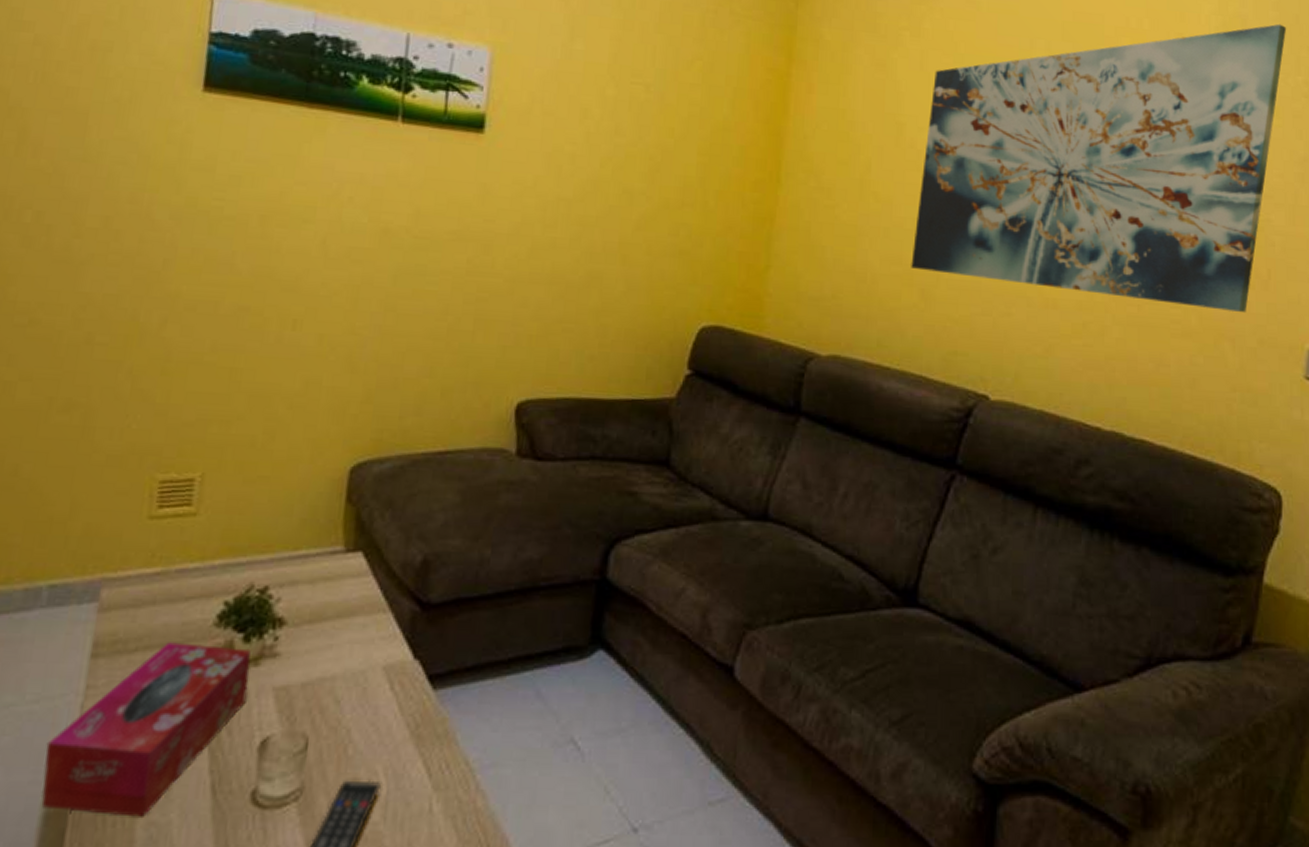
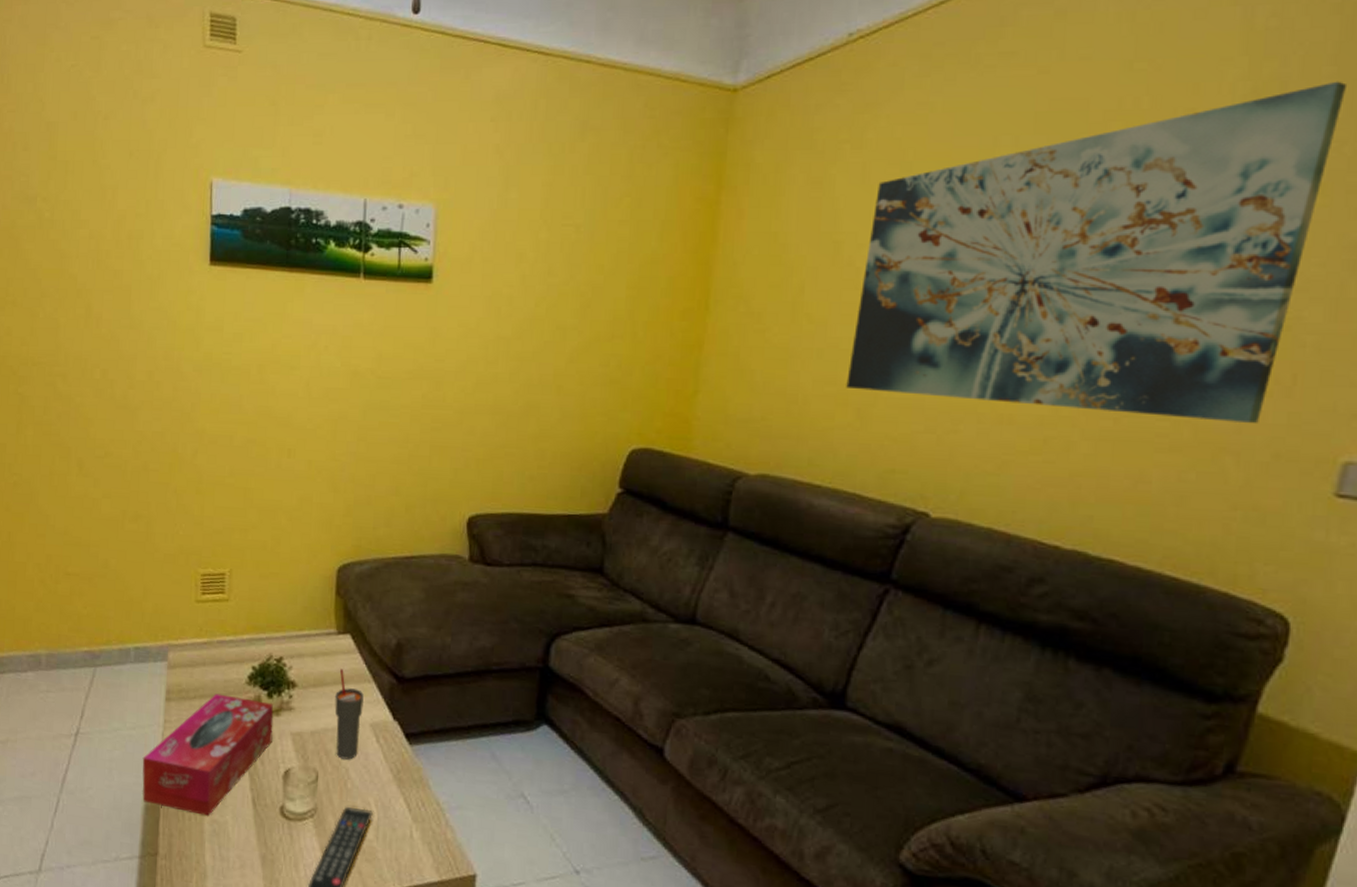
cup: none [334,597,376,717] -> present [335,669,364,760]

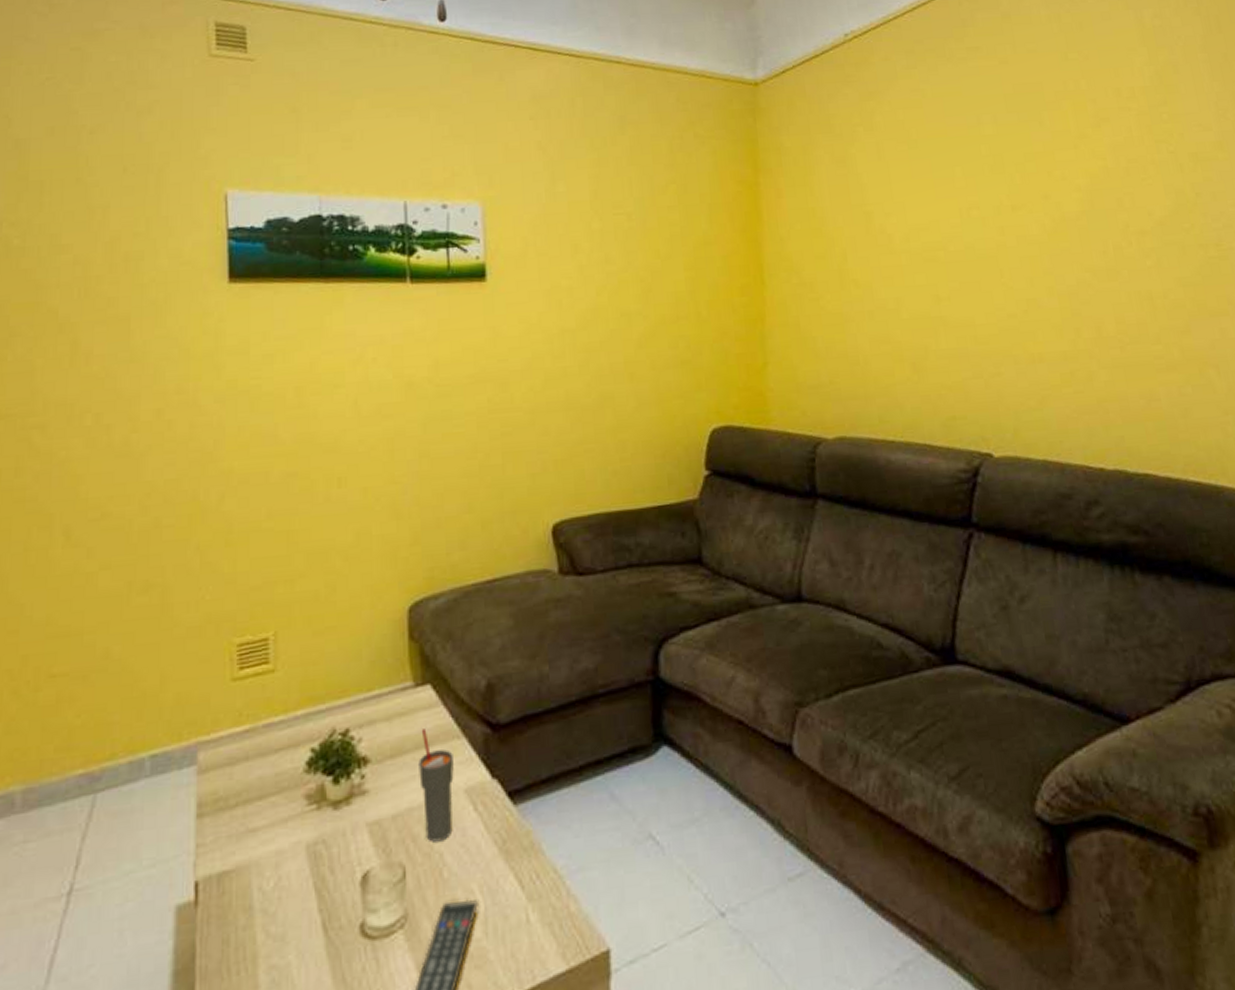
tissue box: present [142,693,274,816] -> none [167,789,343,966]
wall art: present [846,81,1348,424] -> none [892,64,1226,346]

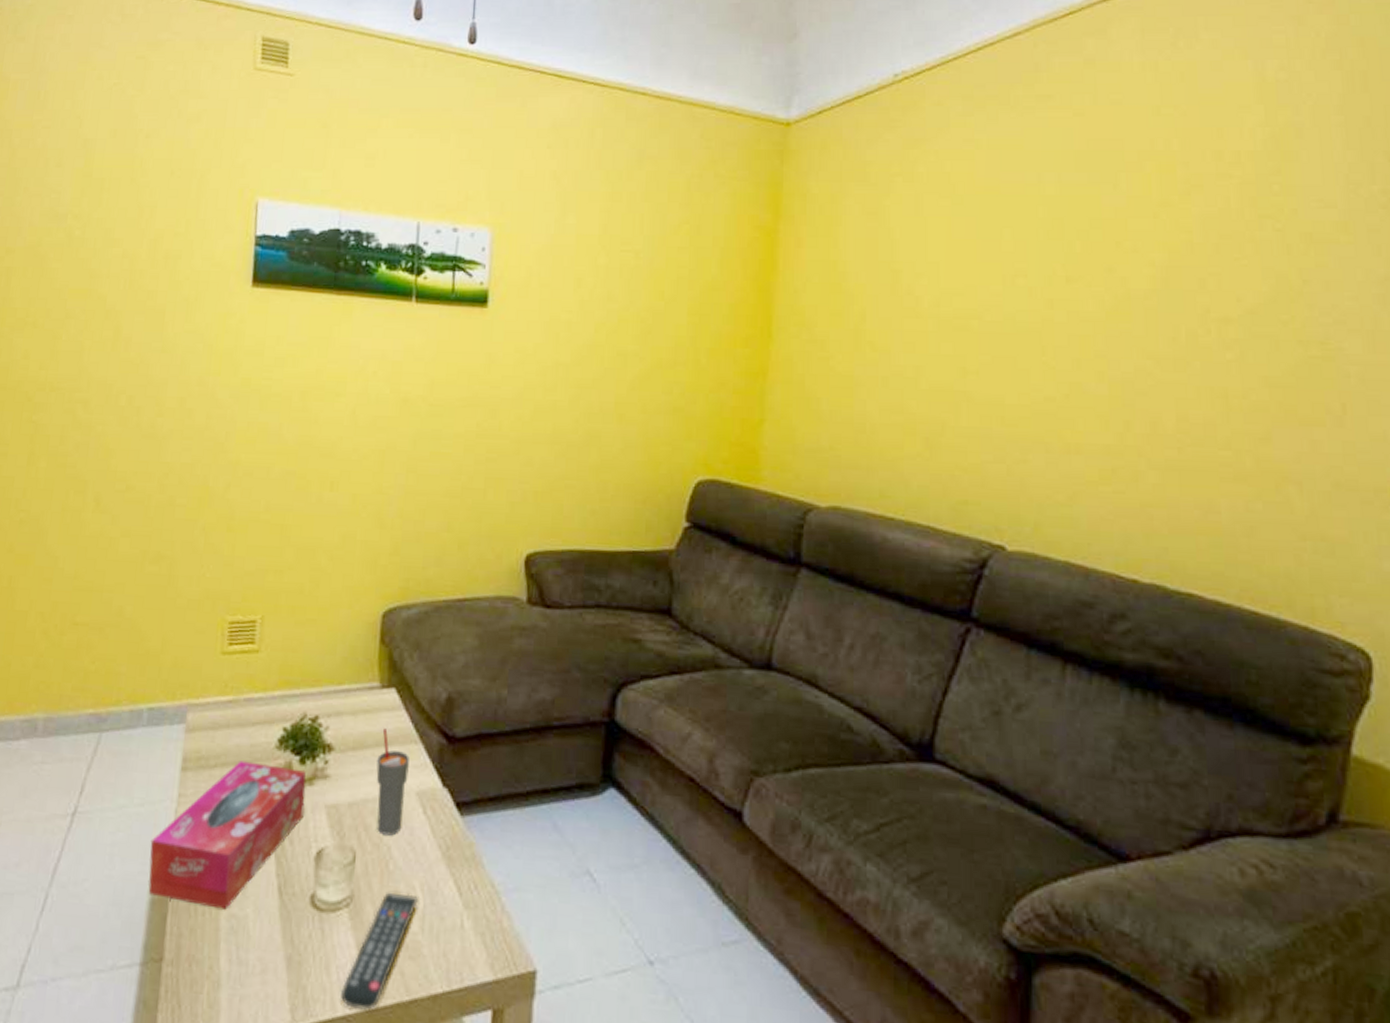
tissue box: none [167,789,343,966] -> present [148,760,306,910]

